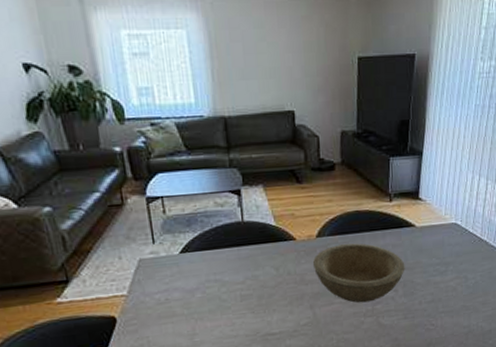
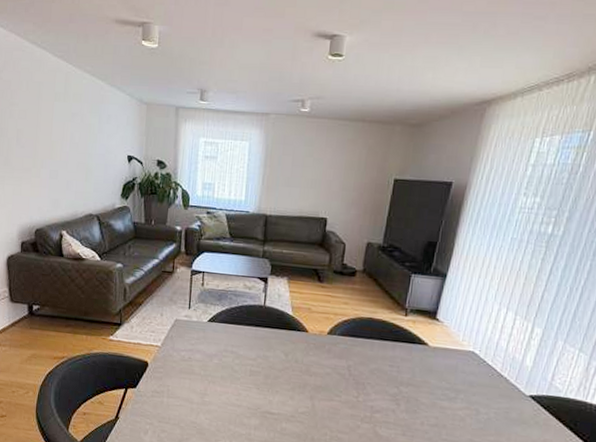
bowl: present [312,243,405,303] -> none [319,345,412,409]

